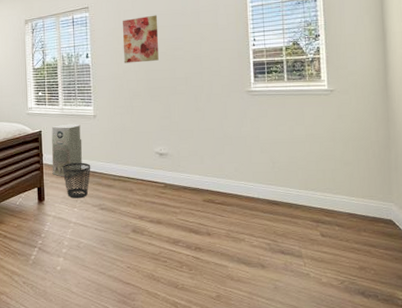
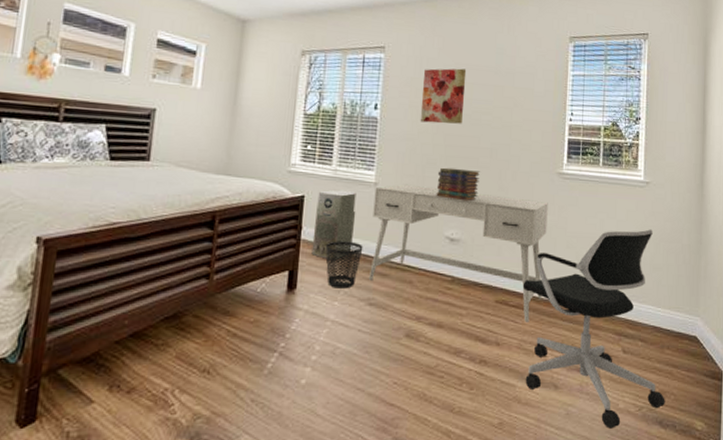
desk: none [94,114,243,216] -> present [369,184,548,322]
book stack: none [143,97,179,123] -> present [436,167,480,202]
office chair: none [225,130,366,299] -> present [522,229,665,429]

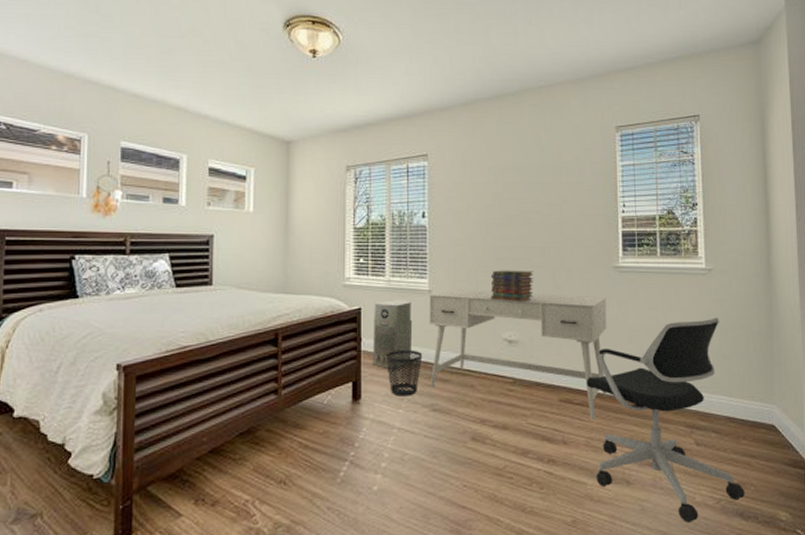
wall art: present [420,68,467,124] -> none [468,169,512,227]

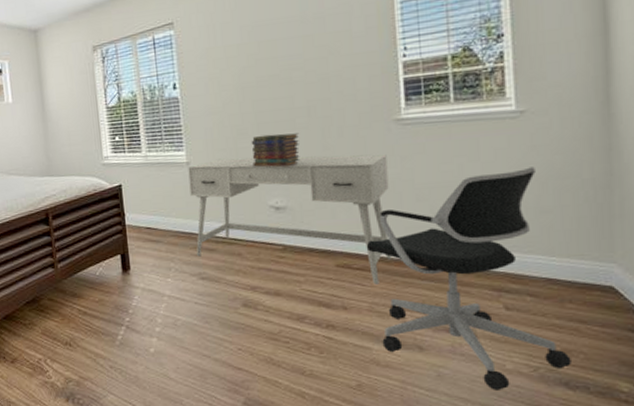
air purifier: present [372,300,413,368] -> none [133,173,175,241]
wastebasket: present [385,350,423,396] -> none [149,221,187,267]

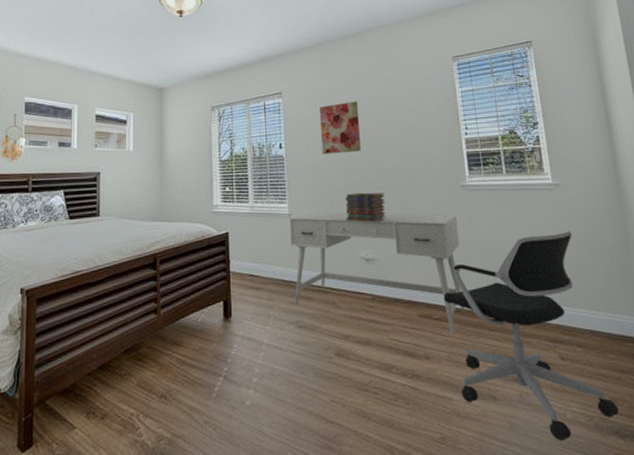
wall art: none [219,25,270,93] -> present [320,101,361,154]

